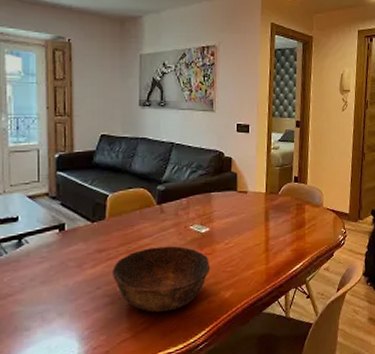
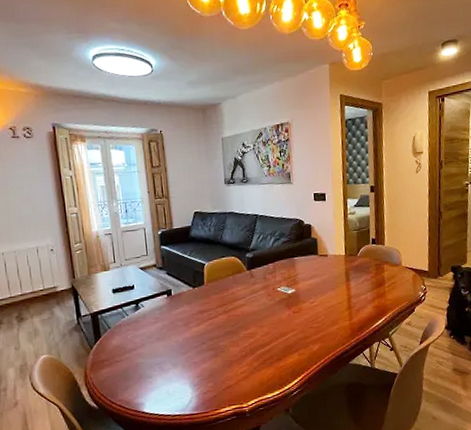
bowl: present [113,245,211,313] -> none [214,305,299,364]

